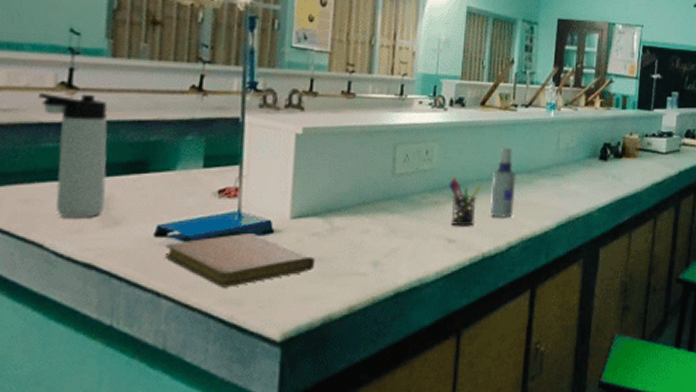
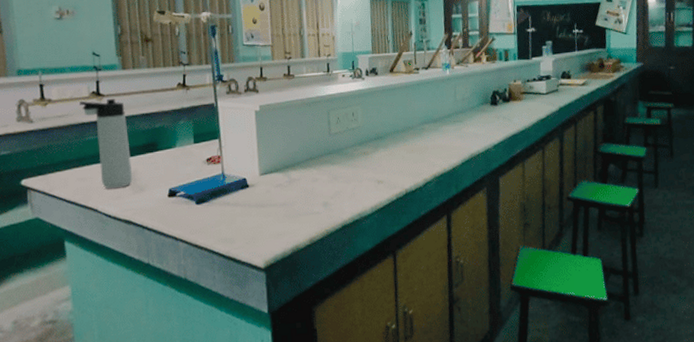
notebook: present [165,234,316,288] -> none [176,189,282,231]
pen holder: present [449,177,483,226] -> none [373,131,399,170]
spray bottle: present [489,147,516,218] -> none [405,103,426,160]

